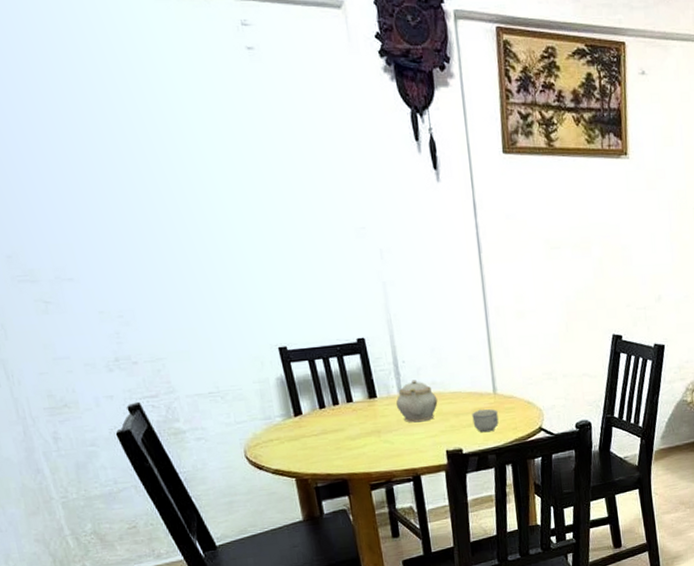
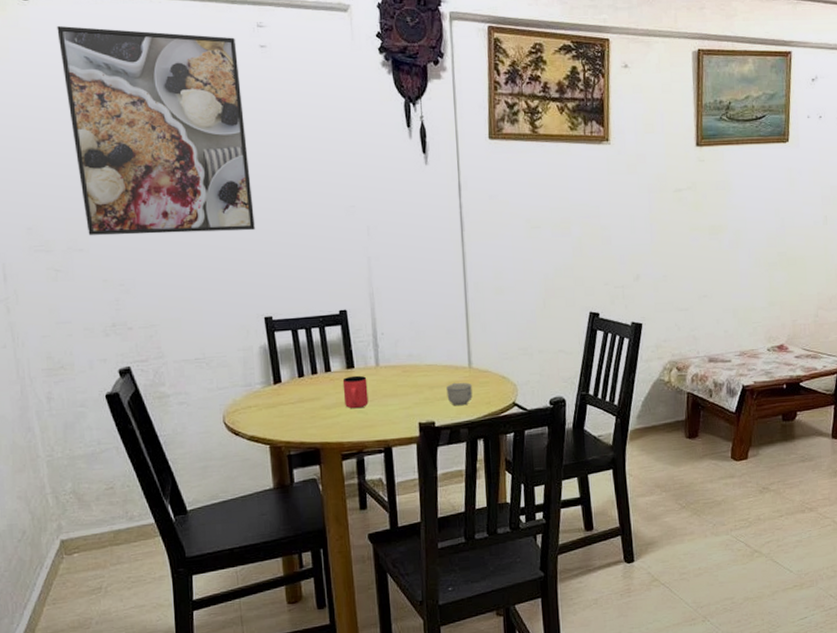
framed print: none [9,22,260,263] -> present [57,26,255,235]
cup: none [365,405,394,439] -> present [342,375,369,409]
teapot: present [395,379,438,423] -> none [372,351,414,394]

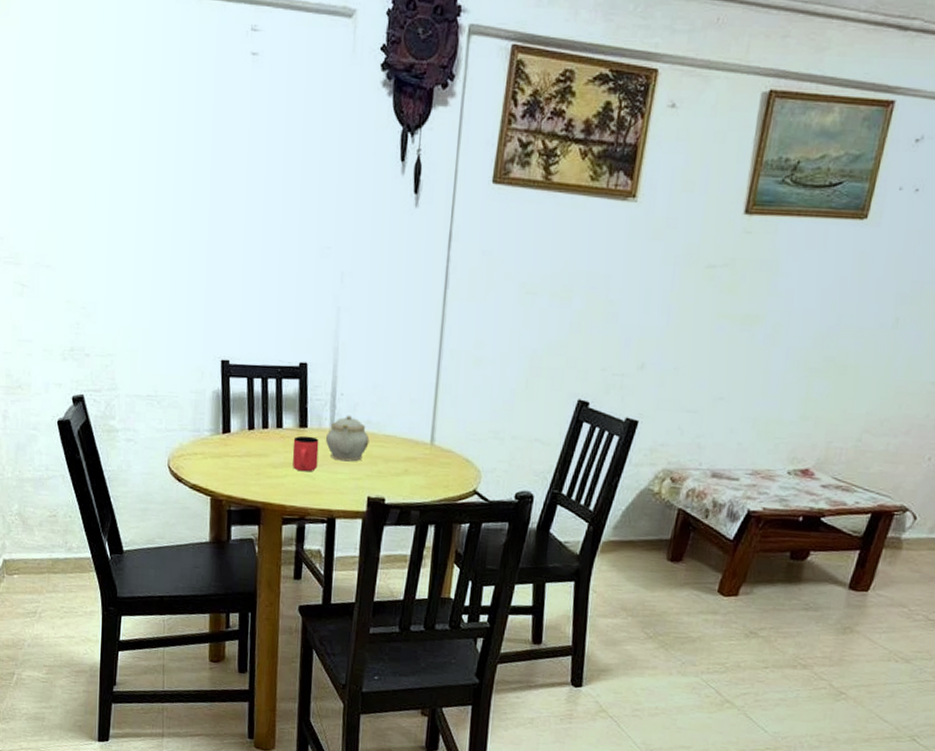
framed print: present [57,26,255,235] -> none [46,18,227,263]
teapot: none [372,351,414,394] -> present [325,415,370,462]
cup: present [446,382,473,406] -> none [402,458,431,486]

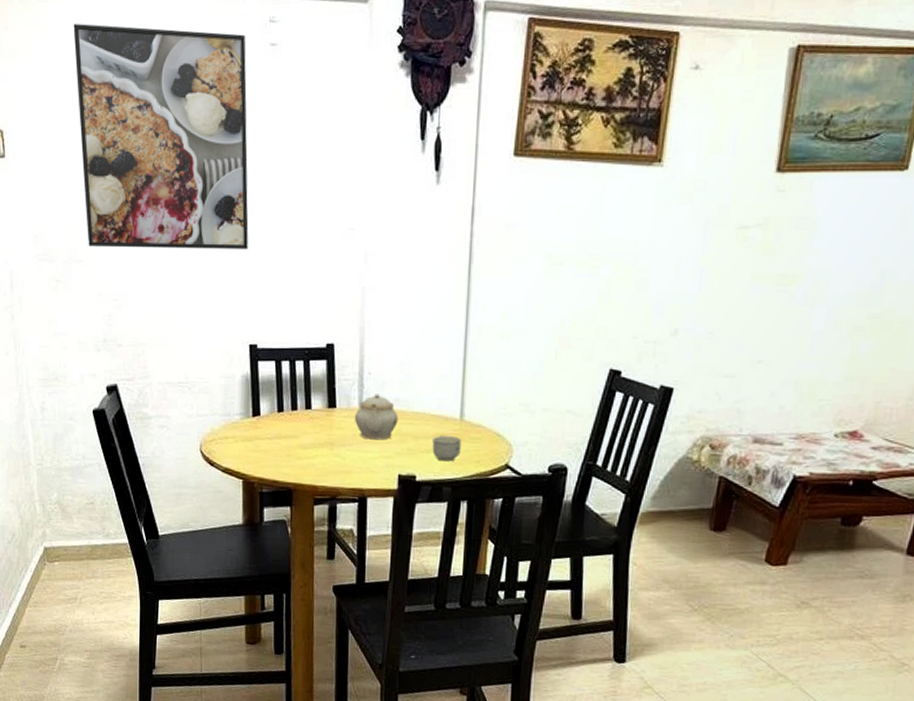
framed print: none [46,18,227,263] -> present [73,24,249,249]
cup: present [292,435,319,472] -> none [322,416,348,452]
cup: none [402,458,431,486] -> present [432,434,461,462]

